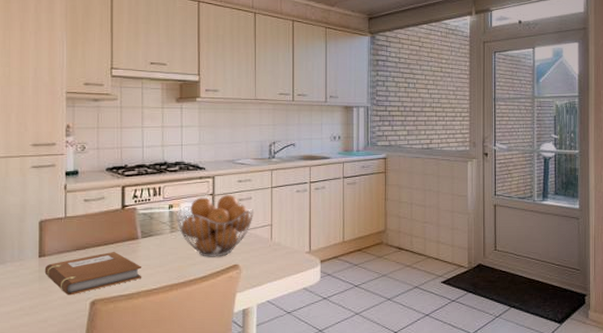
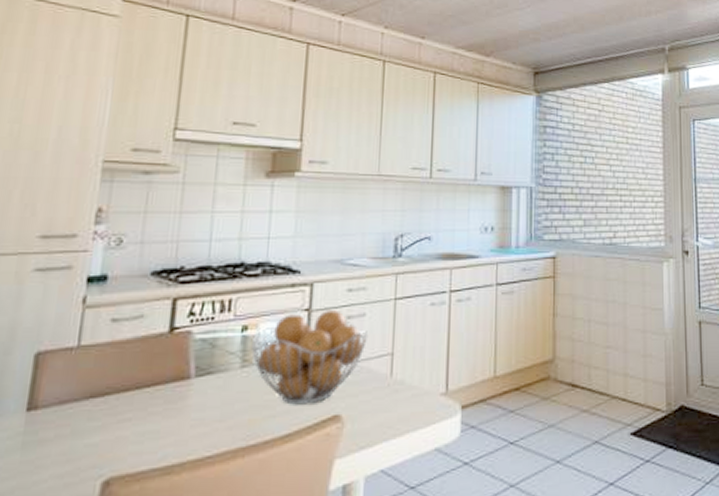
notebook: present [44,251,141,296] -> none [32,398,191,472]

